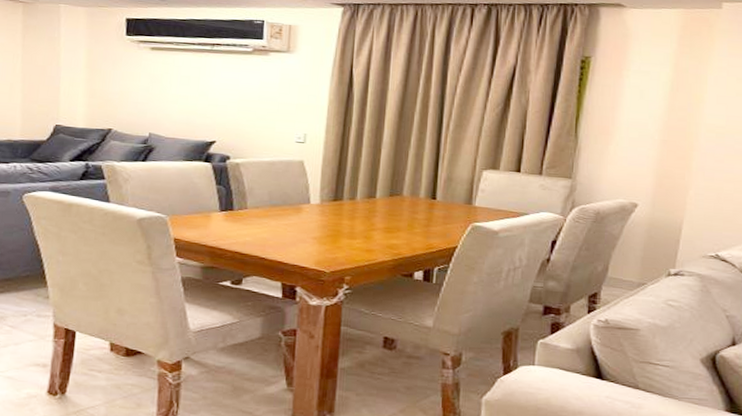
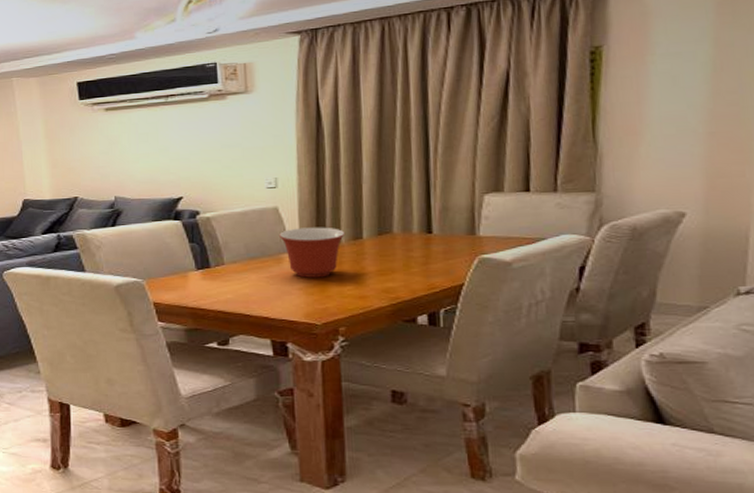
mixing bowl: none [302,182,361,230] -> present [279,227,345,278]

